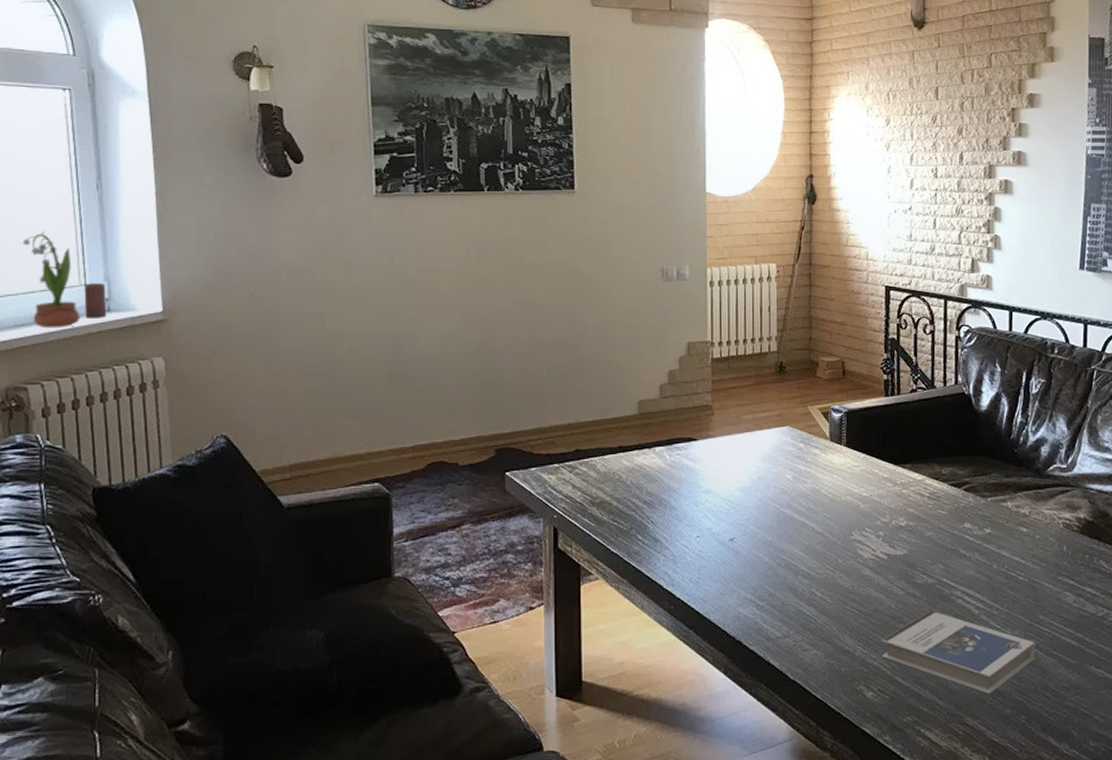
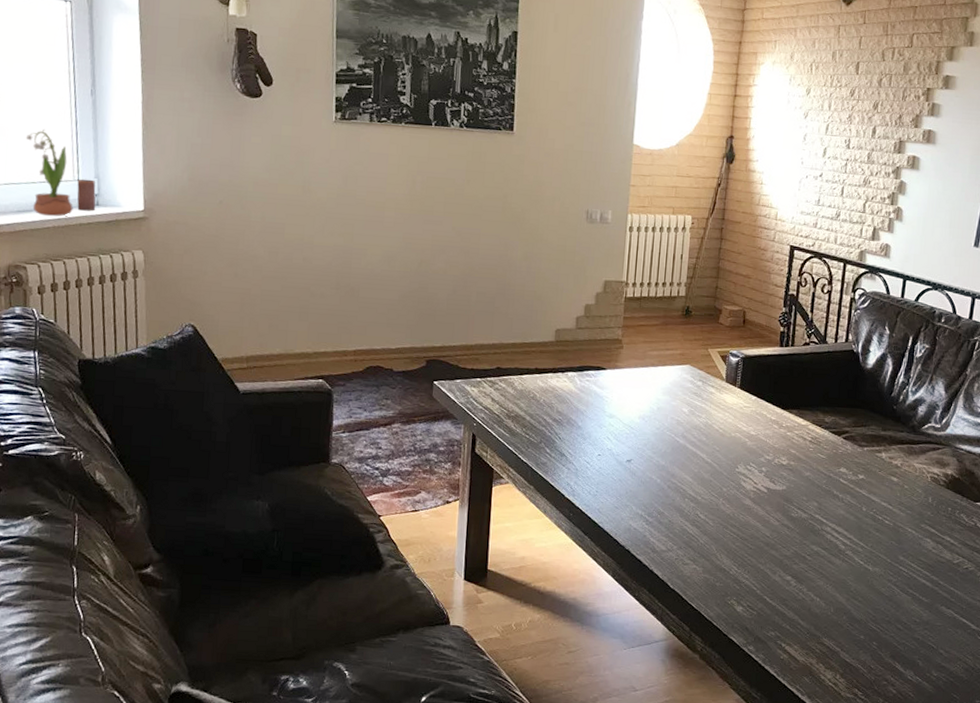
hardback book: present [881,610,1036,695] -> none [753,541,894,621]

